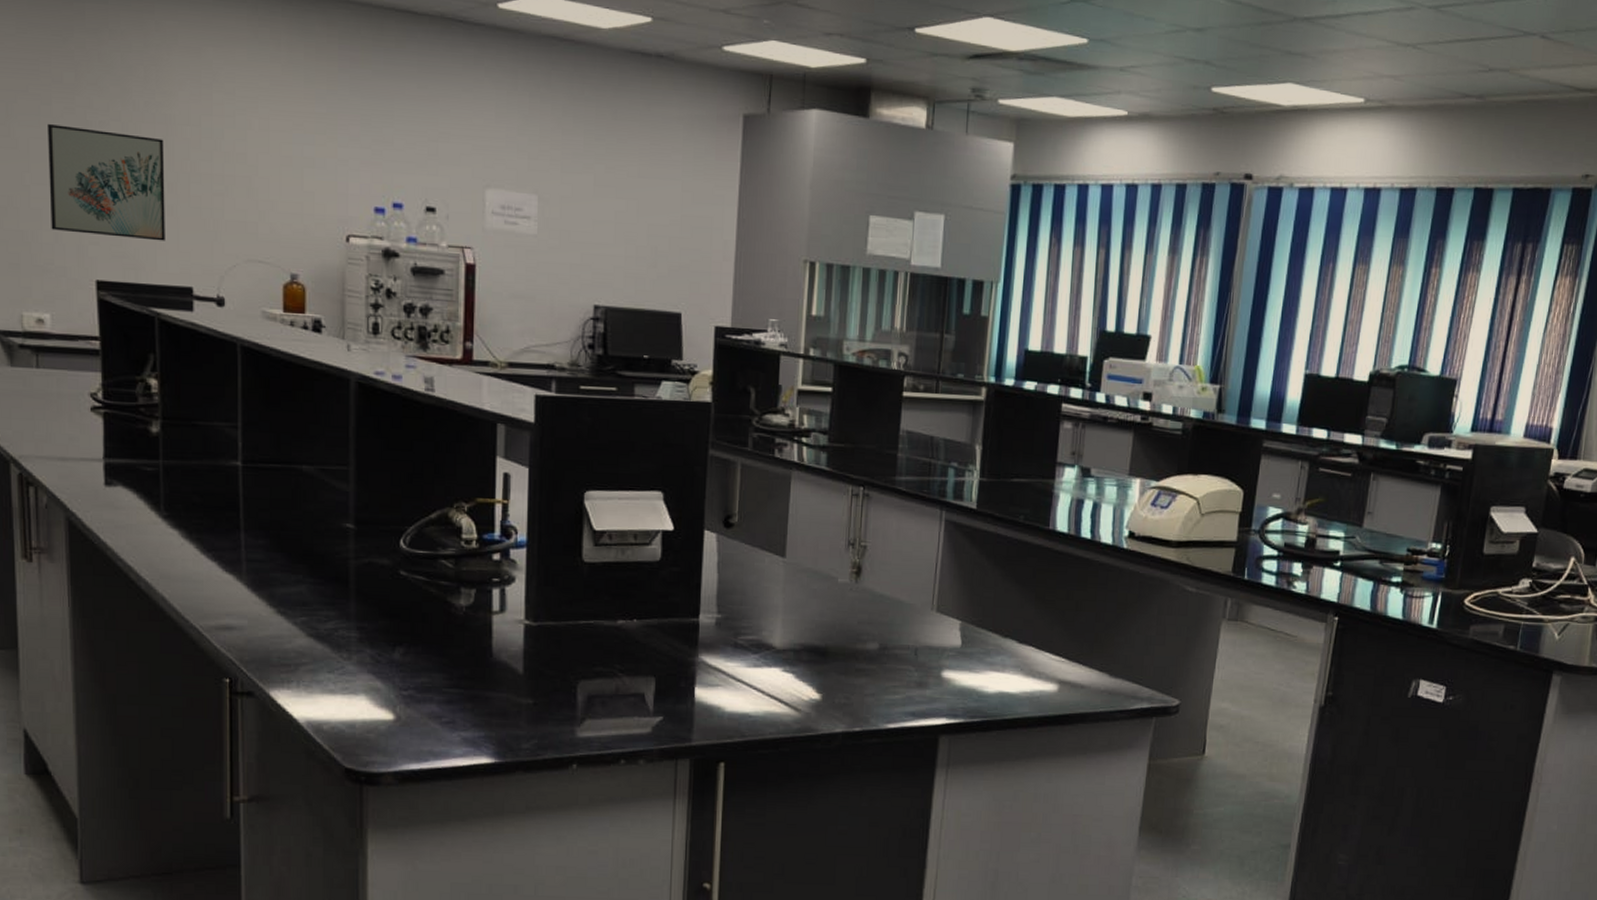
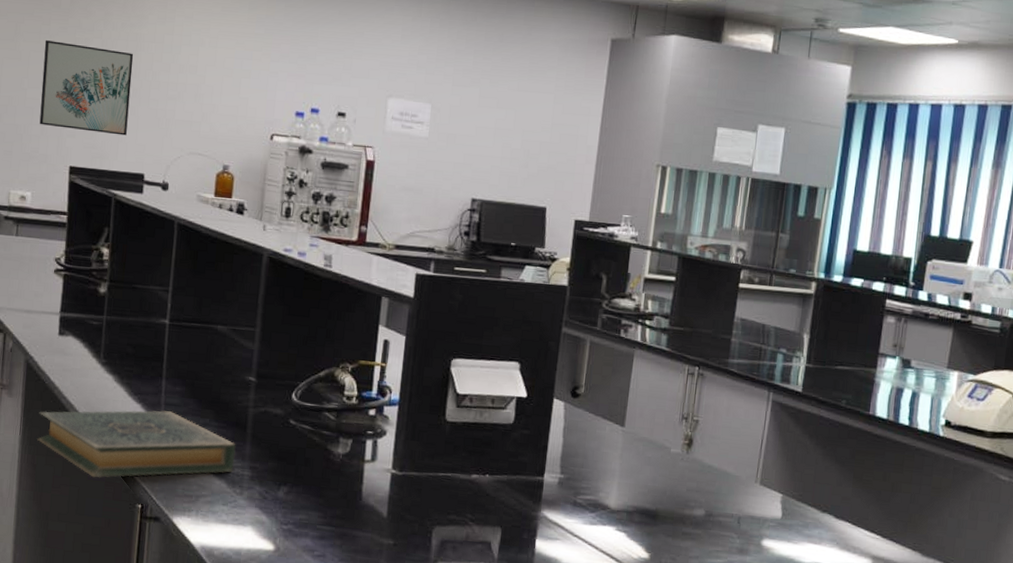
hardback book: none [90,568,338,652] -> present [36,410,236,478]

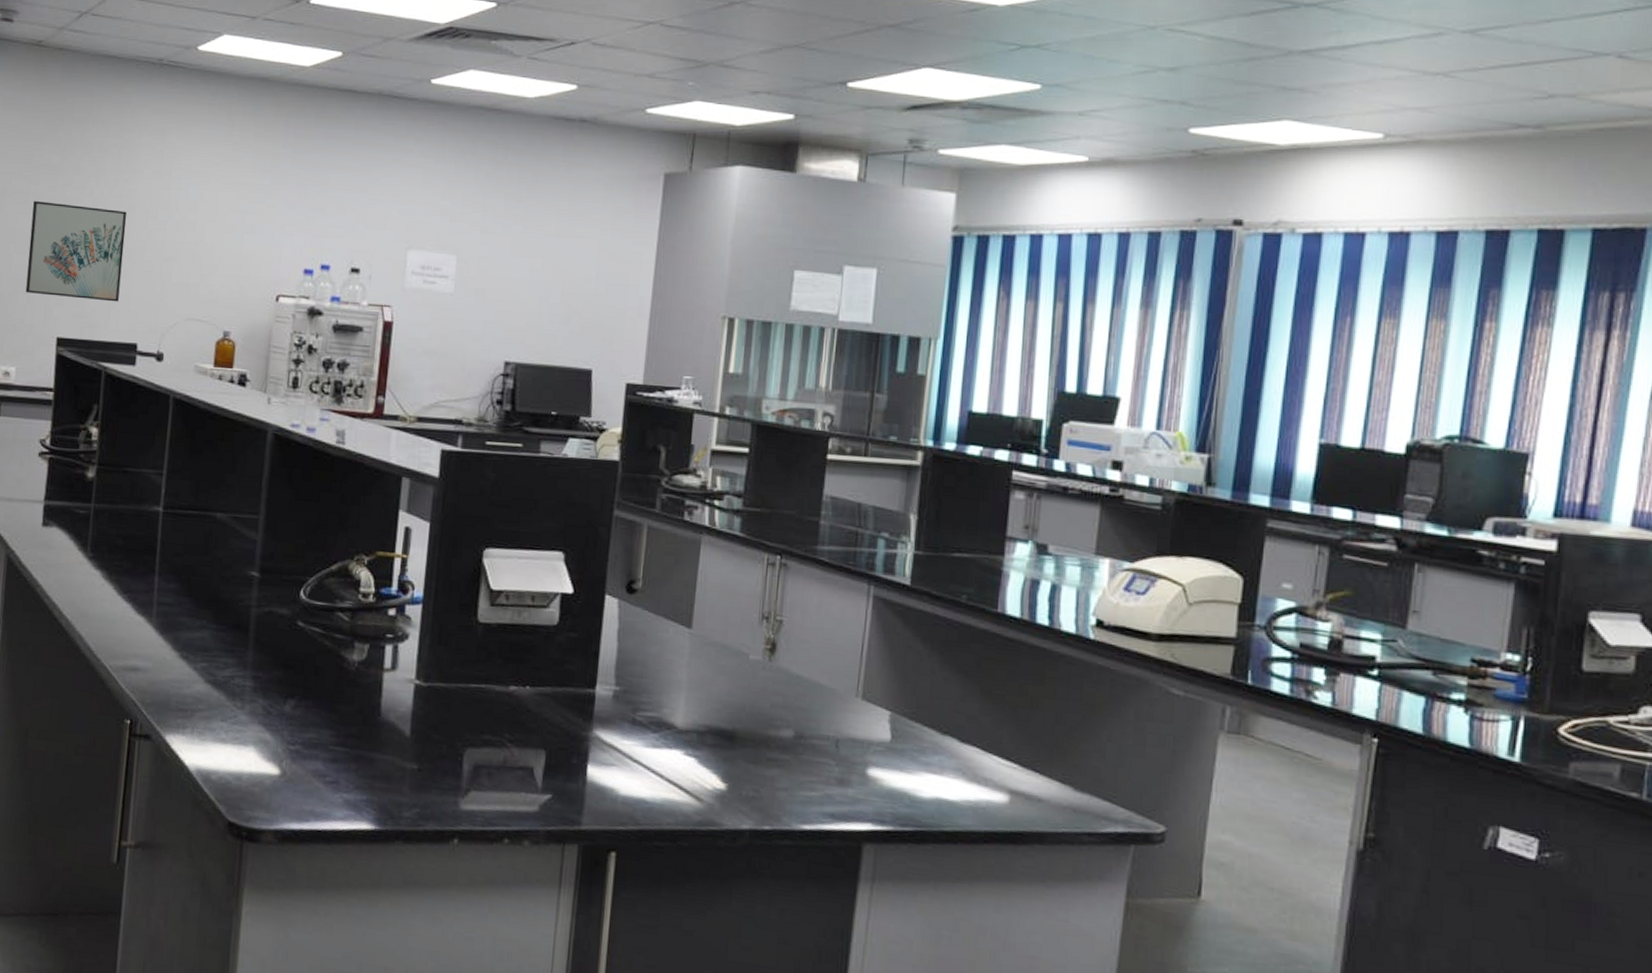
hardback book: present [36,410,236,478] -> none [16,611,237,689]

